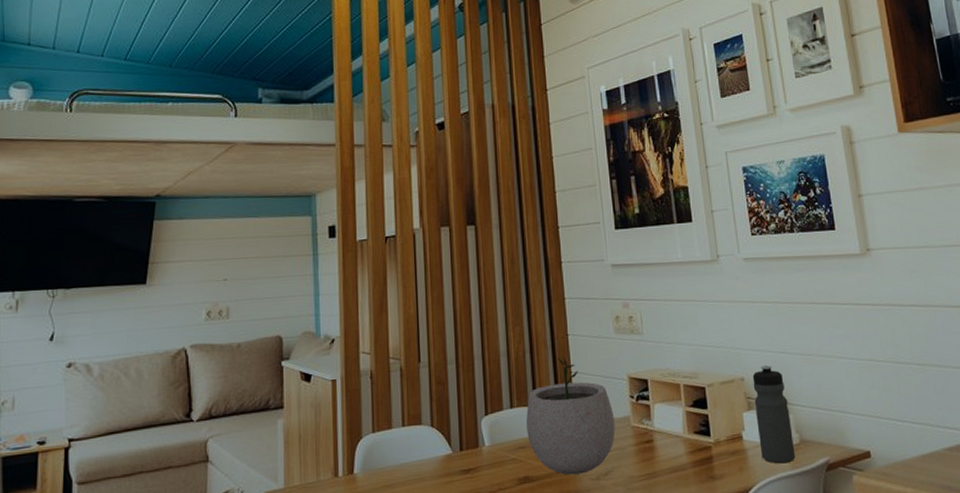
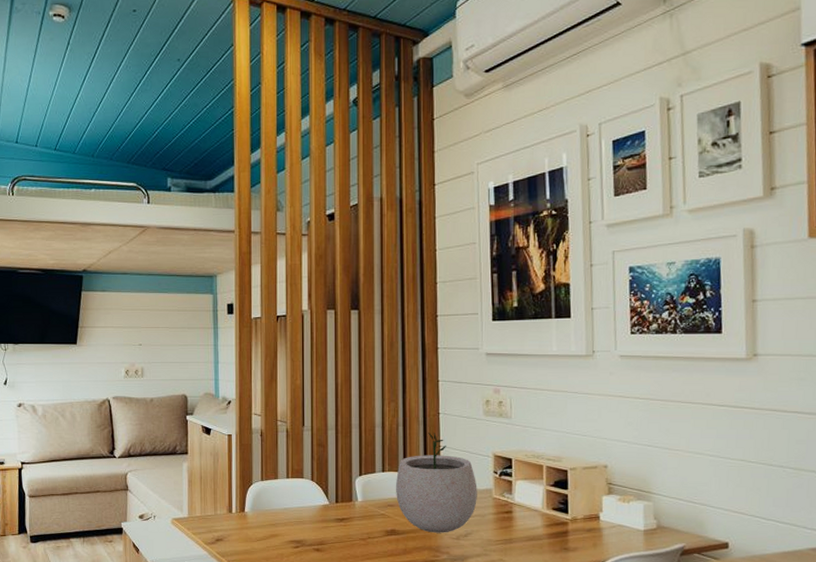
water bottle: present [752,365,796,464] -> none [615,456,651,545]

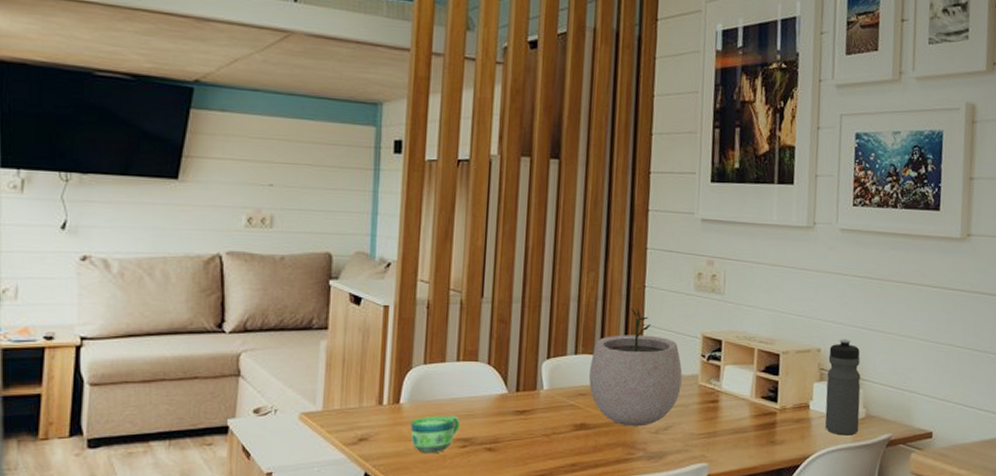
cup: none [254,522,293,552] -> present [410,415,460,454]
water bottle: none [615,456,651,545] -> present [825,339,861,436]

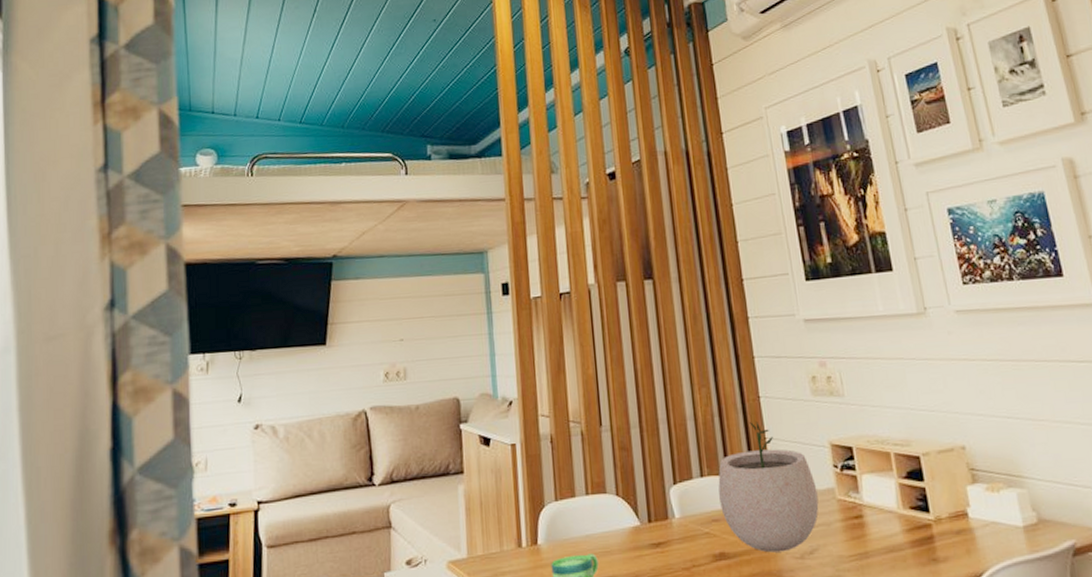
water bottle: present [825,339,861,436] -> none [975,432,1034,547]

